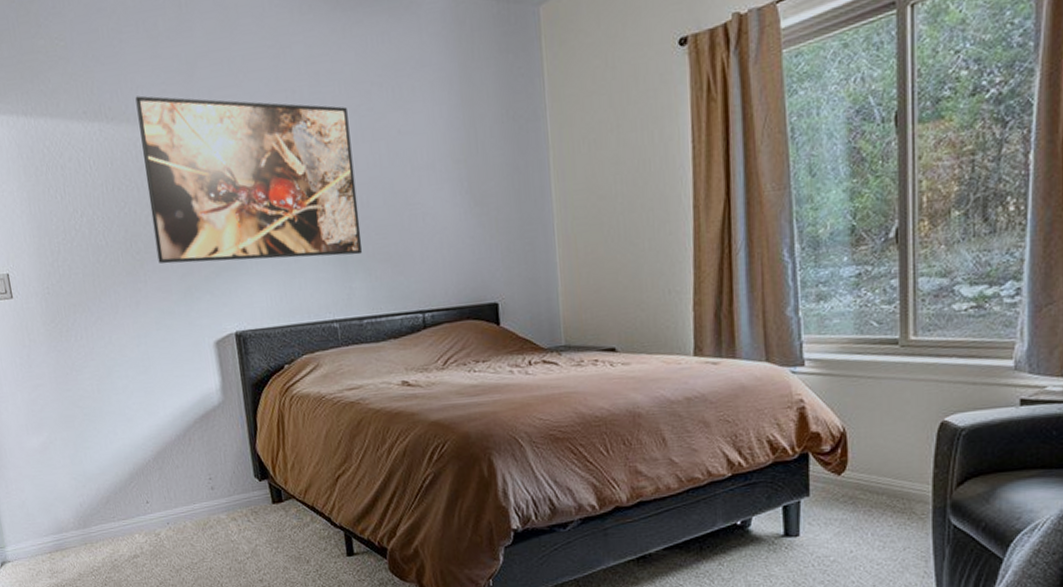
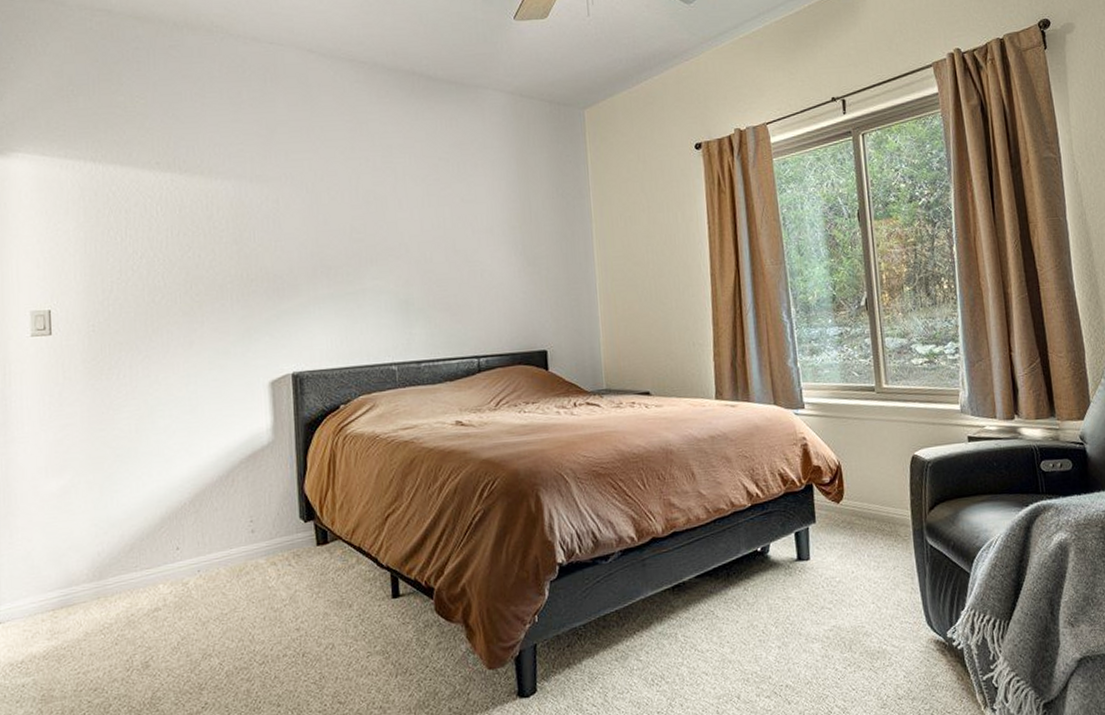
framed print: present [135,95,362,264] -> none [212,152,424,306]

